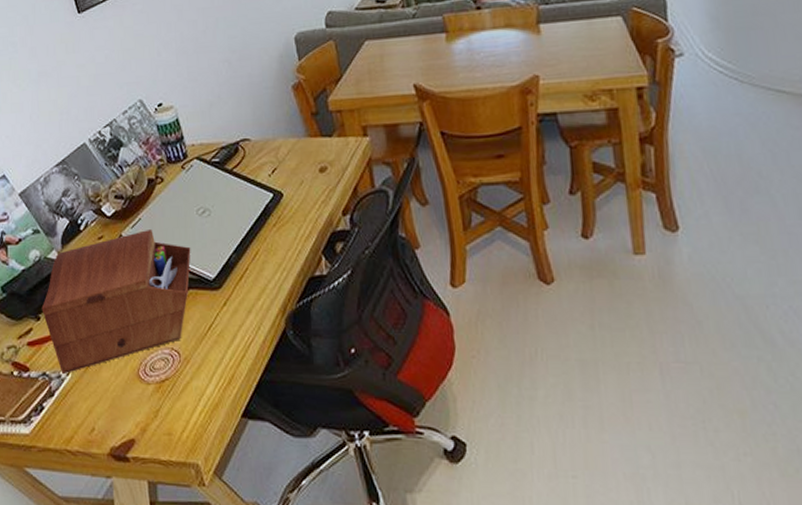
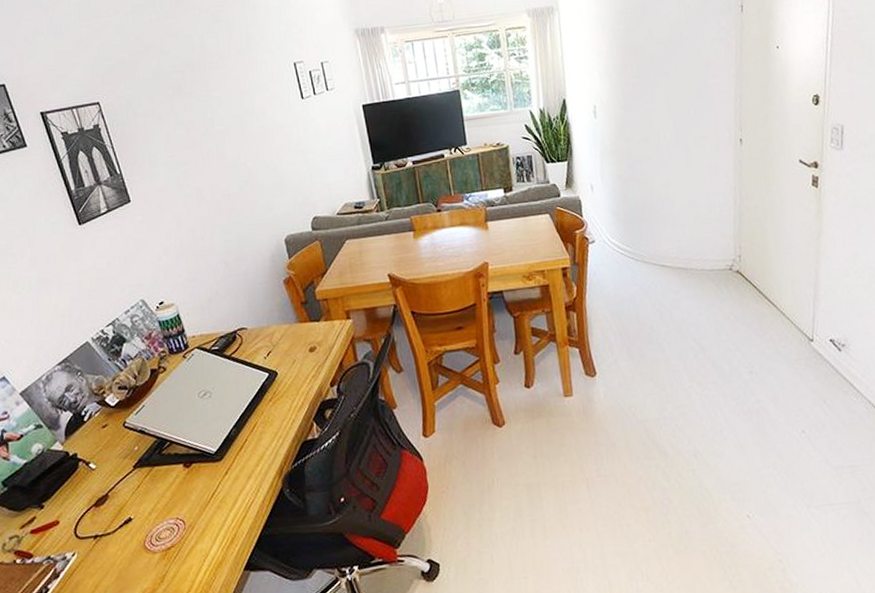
sewing box: present [41,230,191,375] -> none [45,414,194,556]

